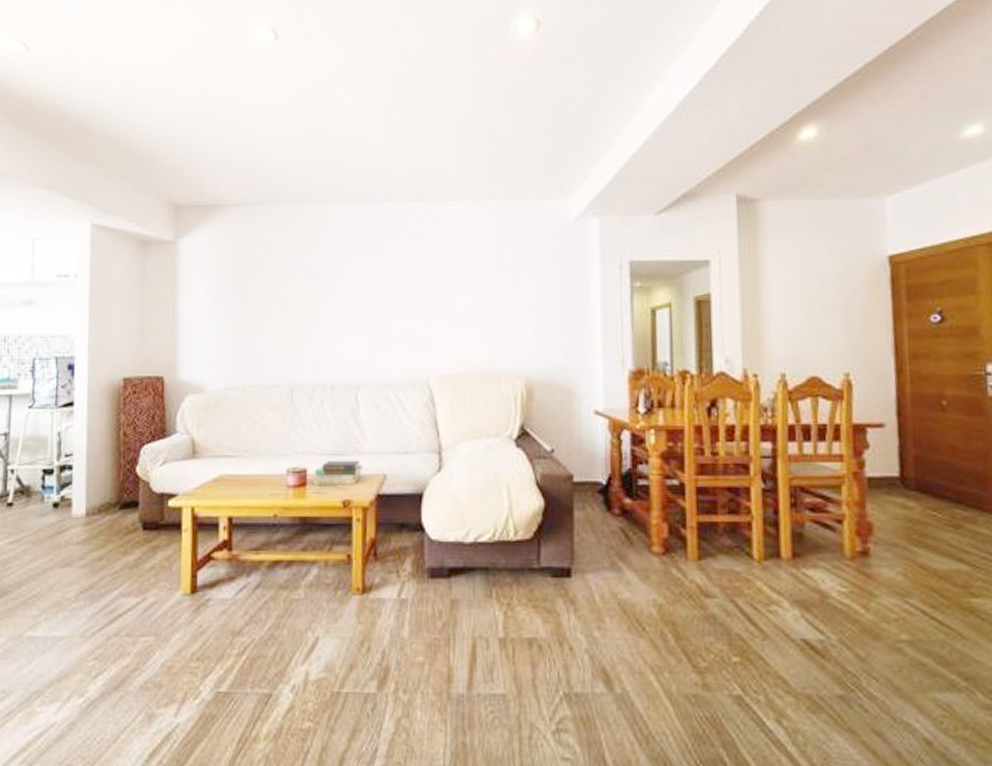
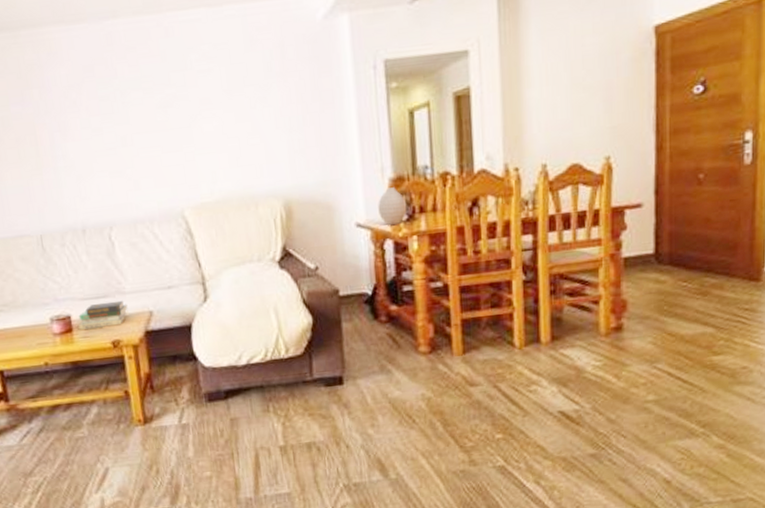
vase: none [617,380,646,417] -> present [378,187,407,226]

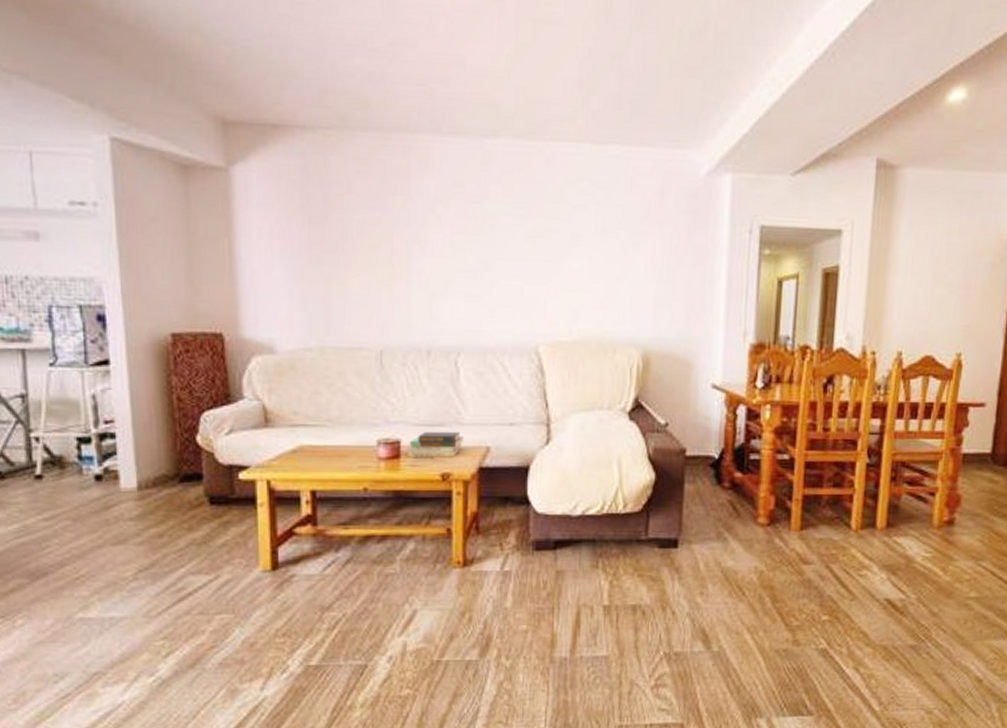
vase: present [378,187,407,226] -> none [736,353,765,392]

